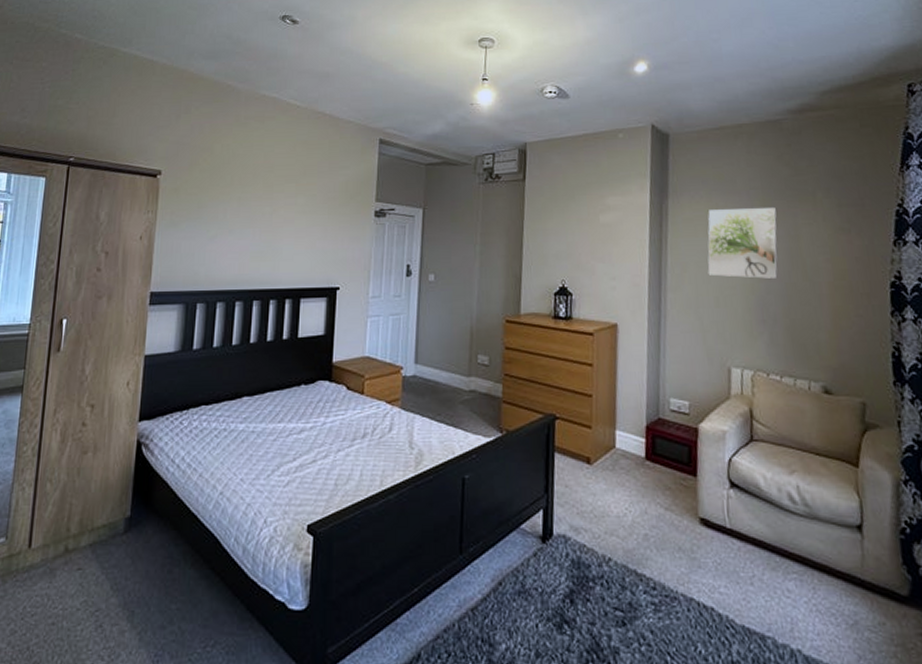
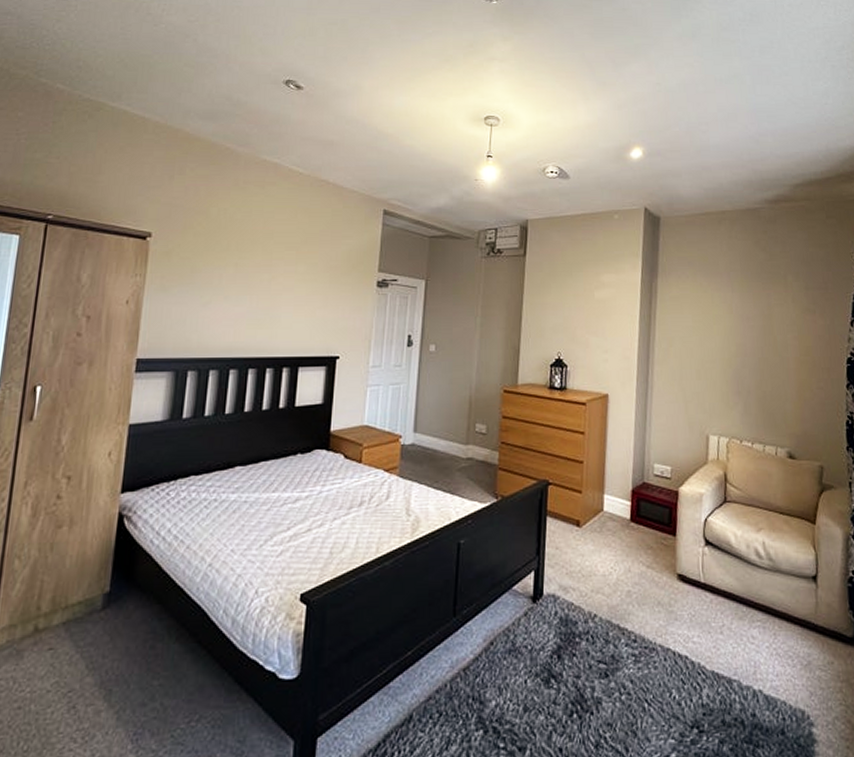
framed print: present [707,208,778,279] -> none [691,289,753,353]

